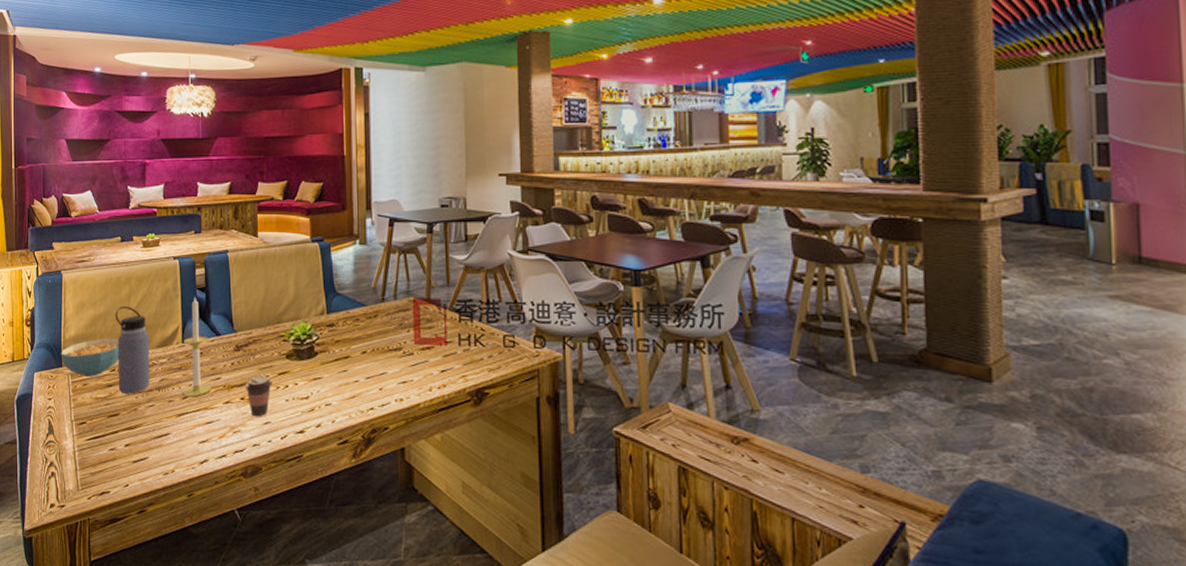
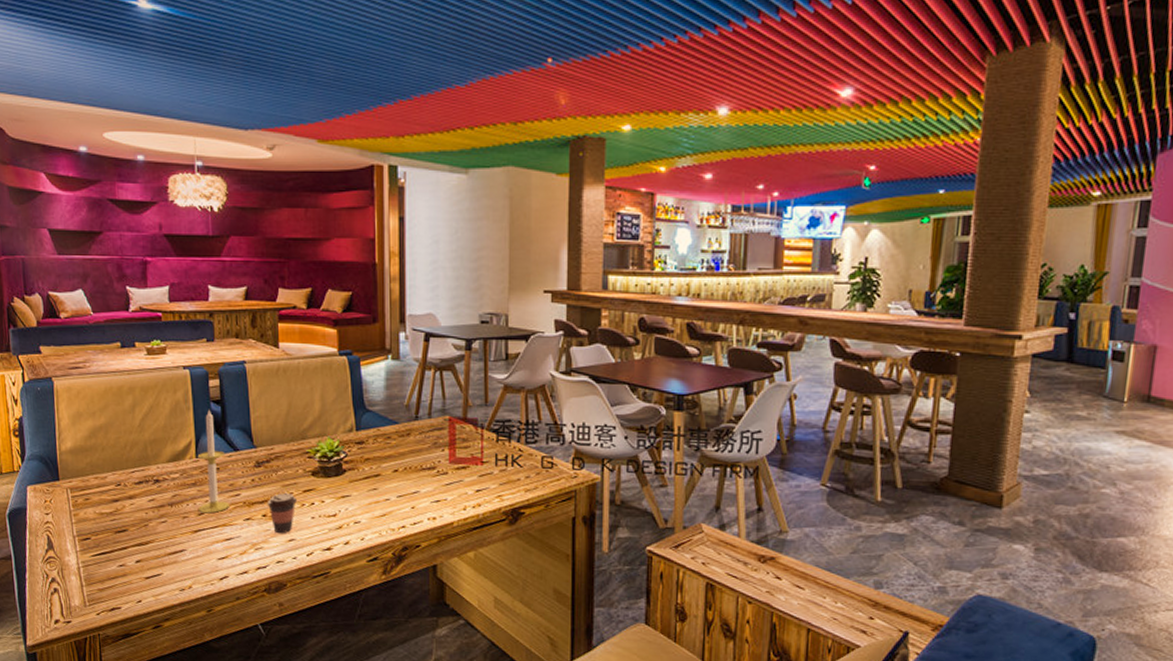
cereal bowl: present [61,338,119,377] -> none [57,451,125,491]
water bottle: present [115,306,150,394] -> none [117,418,161,510]

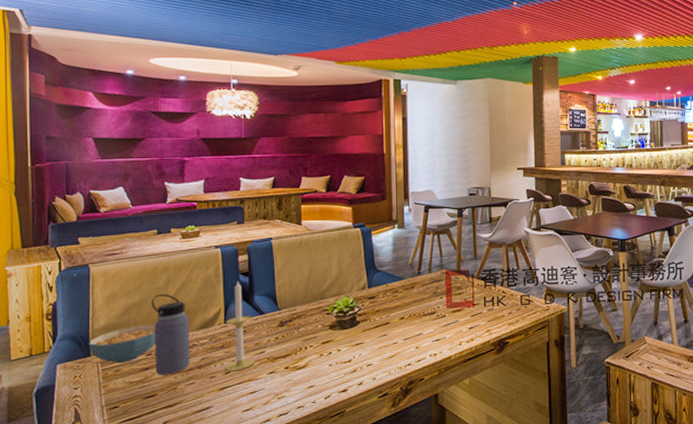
cereal bowl: none [57,451,125,491] -> present [89,325,156,363]
water bottle: none [117,418,161,510] -> present [151,294,190,375]
coffee cup: present [267,493,298,534] -> none [289,346,317,383]

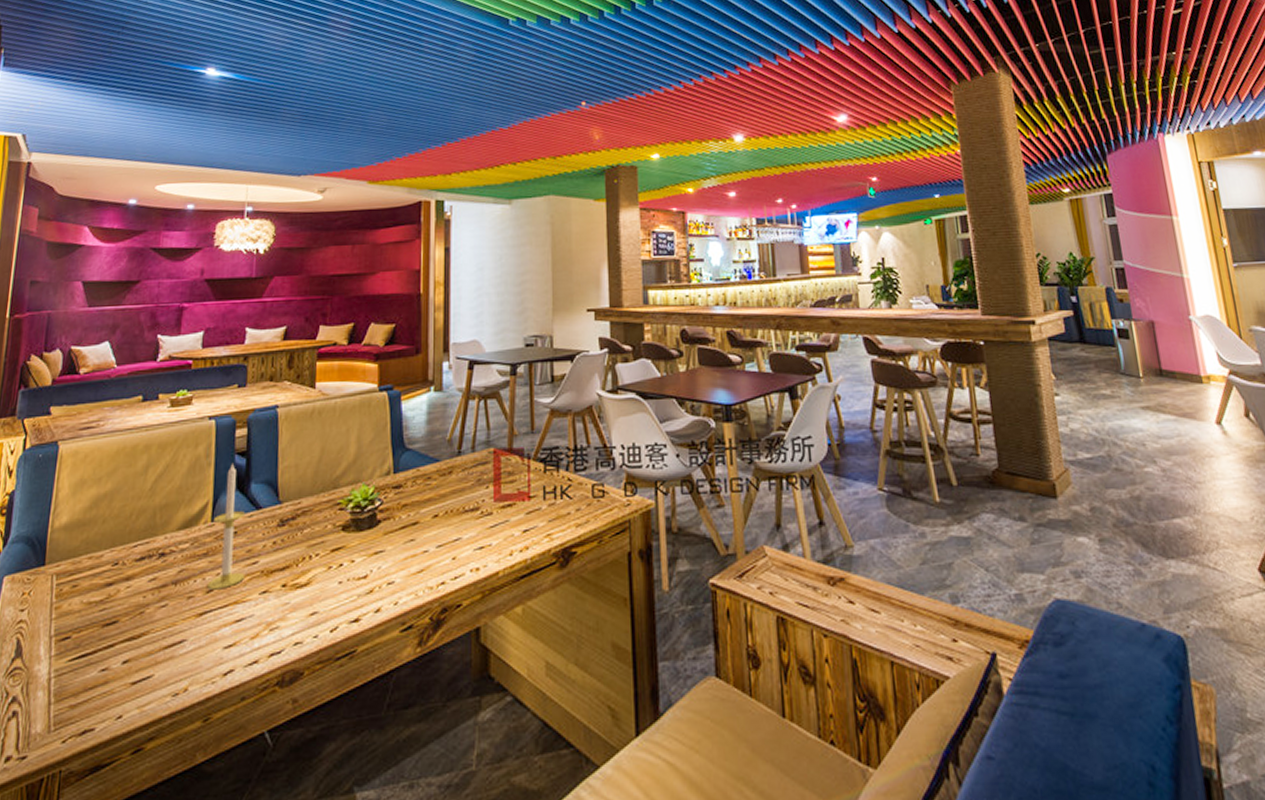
cereal bowl: present [89,325,156,363] -> none [45,523,127,575]
water bottle: present [151,294,190,375] -> none [120,481,169,593]

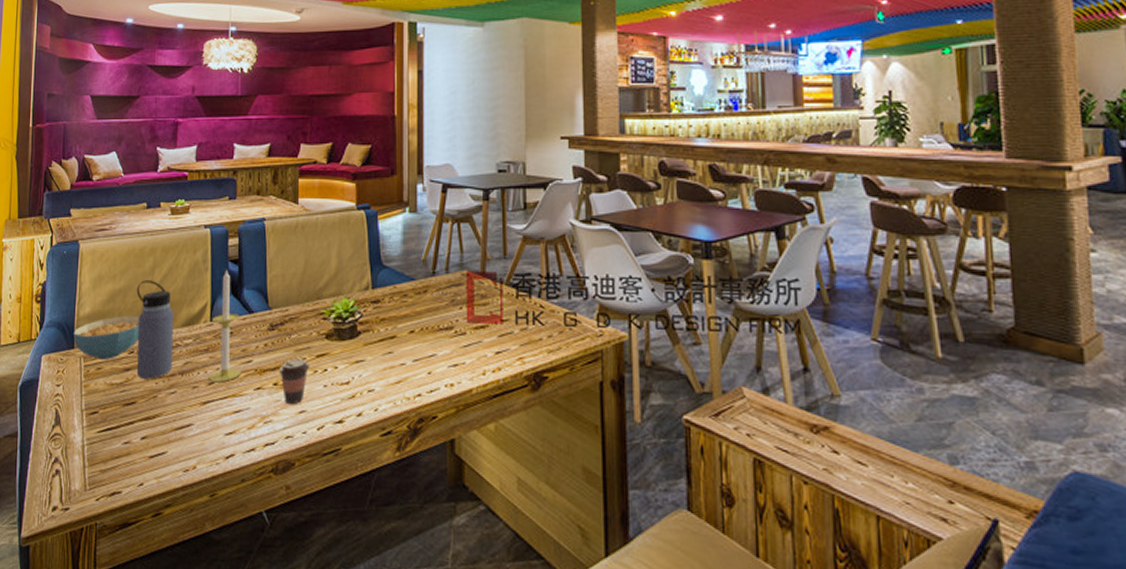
cereal bowl: none [45,523,127,575] -> present [73,316,139,360]
water bottle: none [120,481,169,593] -> present [136,280,174,379]
coffee cup: none [288,555,324,607] -> present [278,359,310,405]

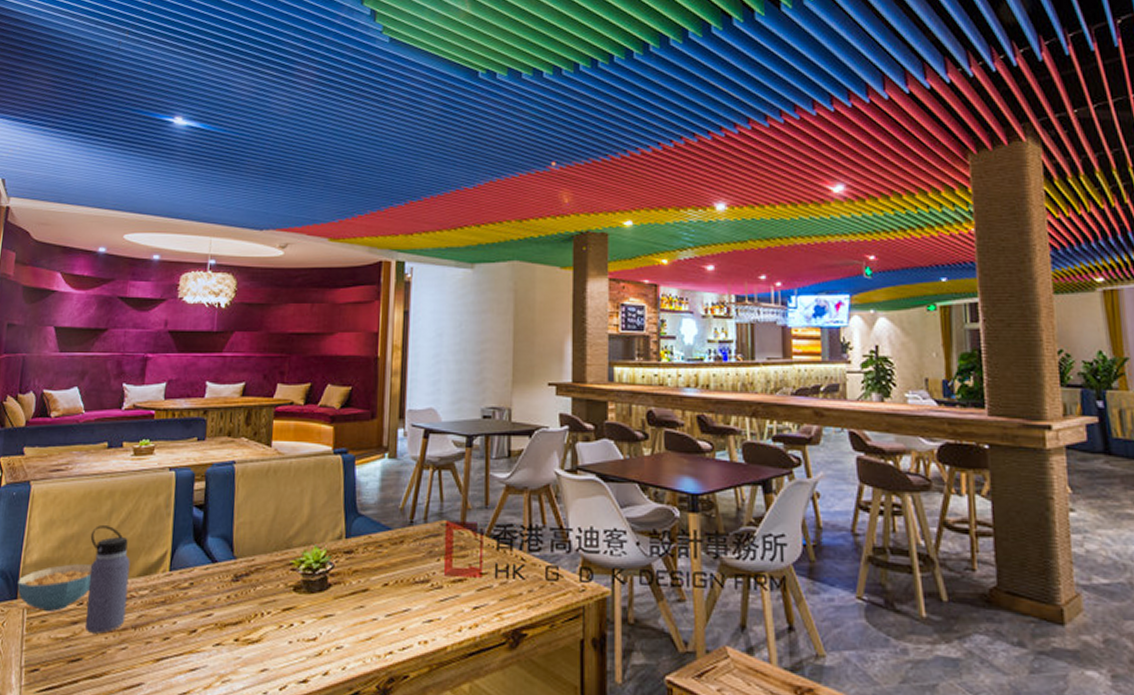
candle: present [208,269,240,383] -> none [163,515,202,638]
coffee cup: present [278,359,310,405] -> none [240,612,276,663]

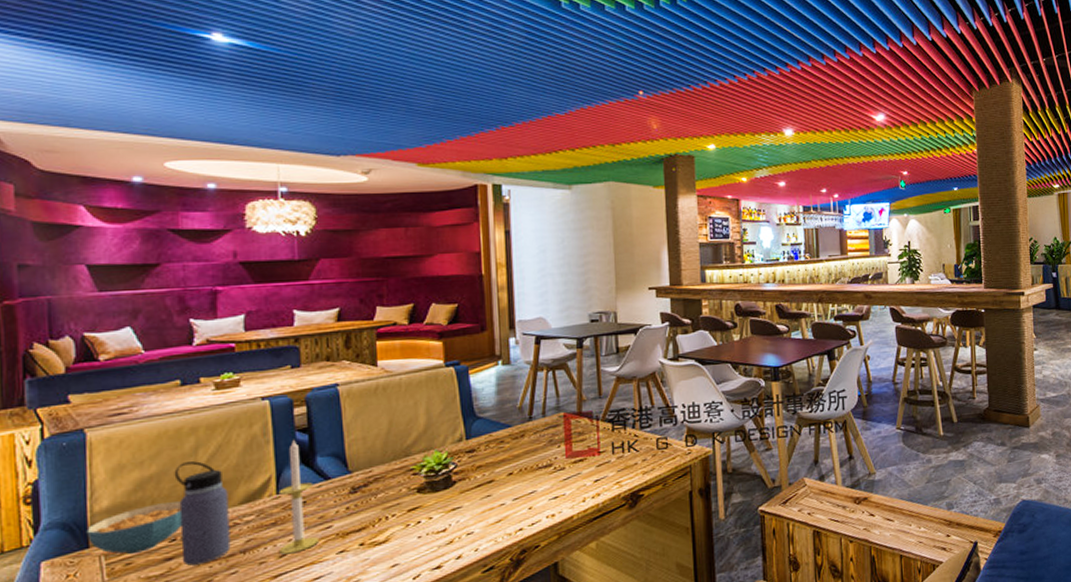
candle: none [163,515,202,638] -> present [278,439,318,555]

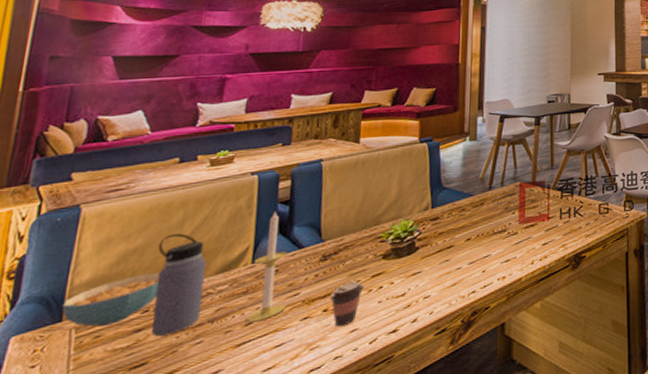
coffee cup: none [364,515,402,562] -> present [329,281,365,327]

